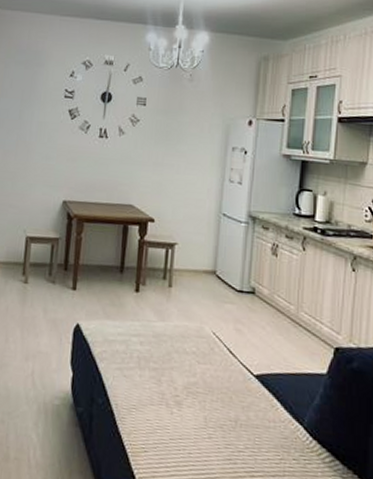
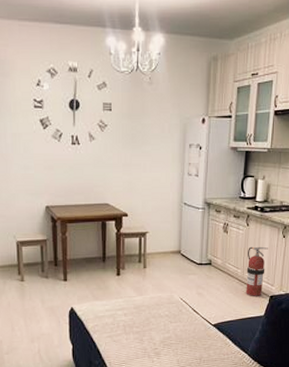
fire extinguisher: none [301,277,332,346] -> present [246,246,268,296]

